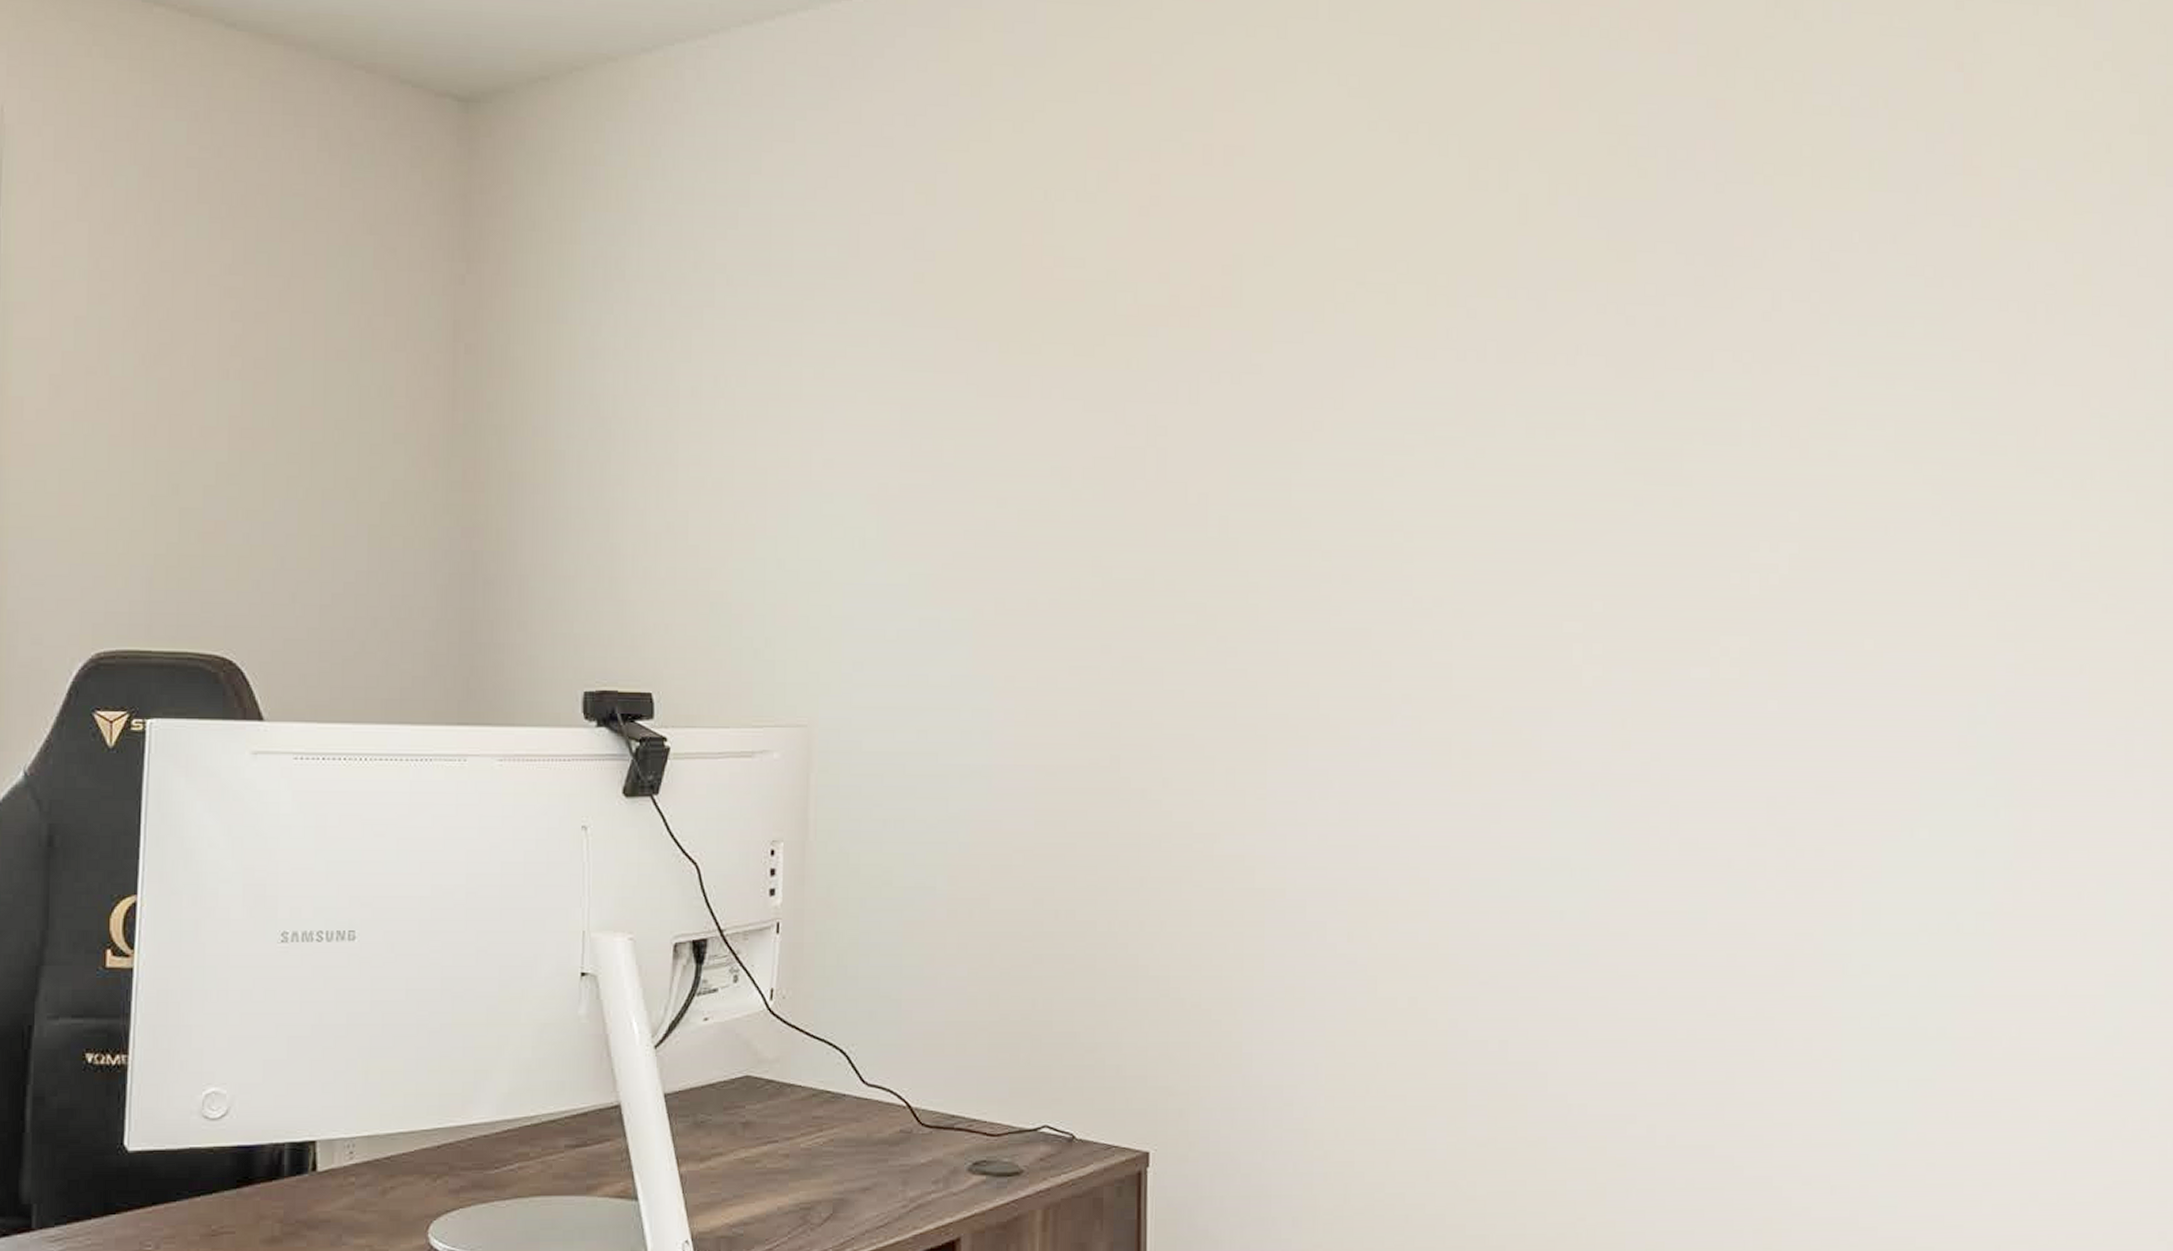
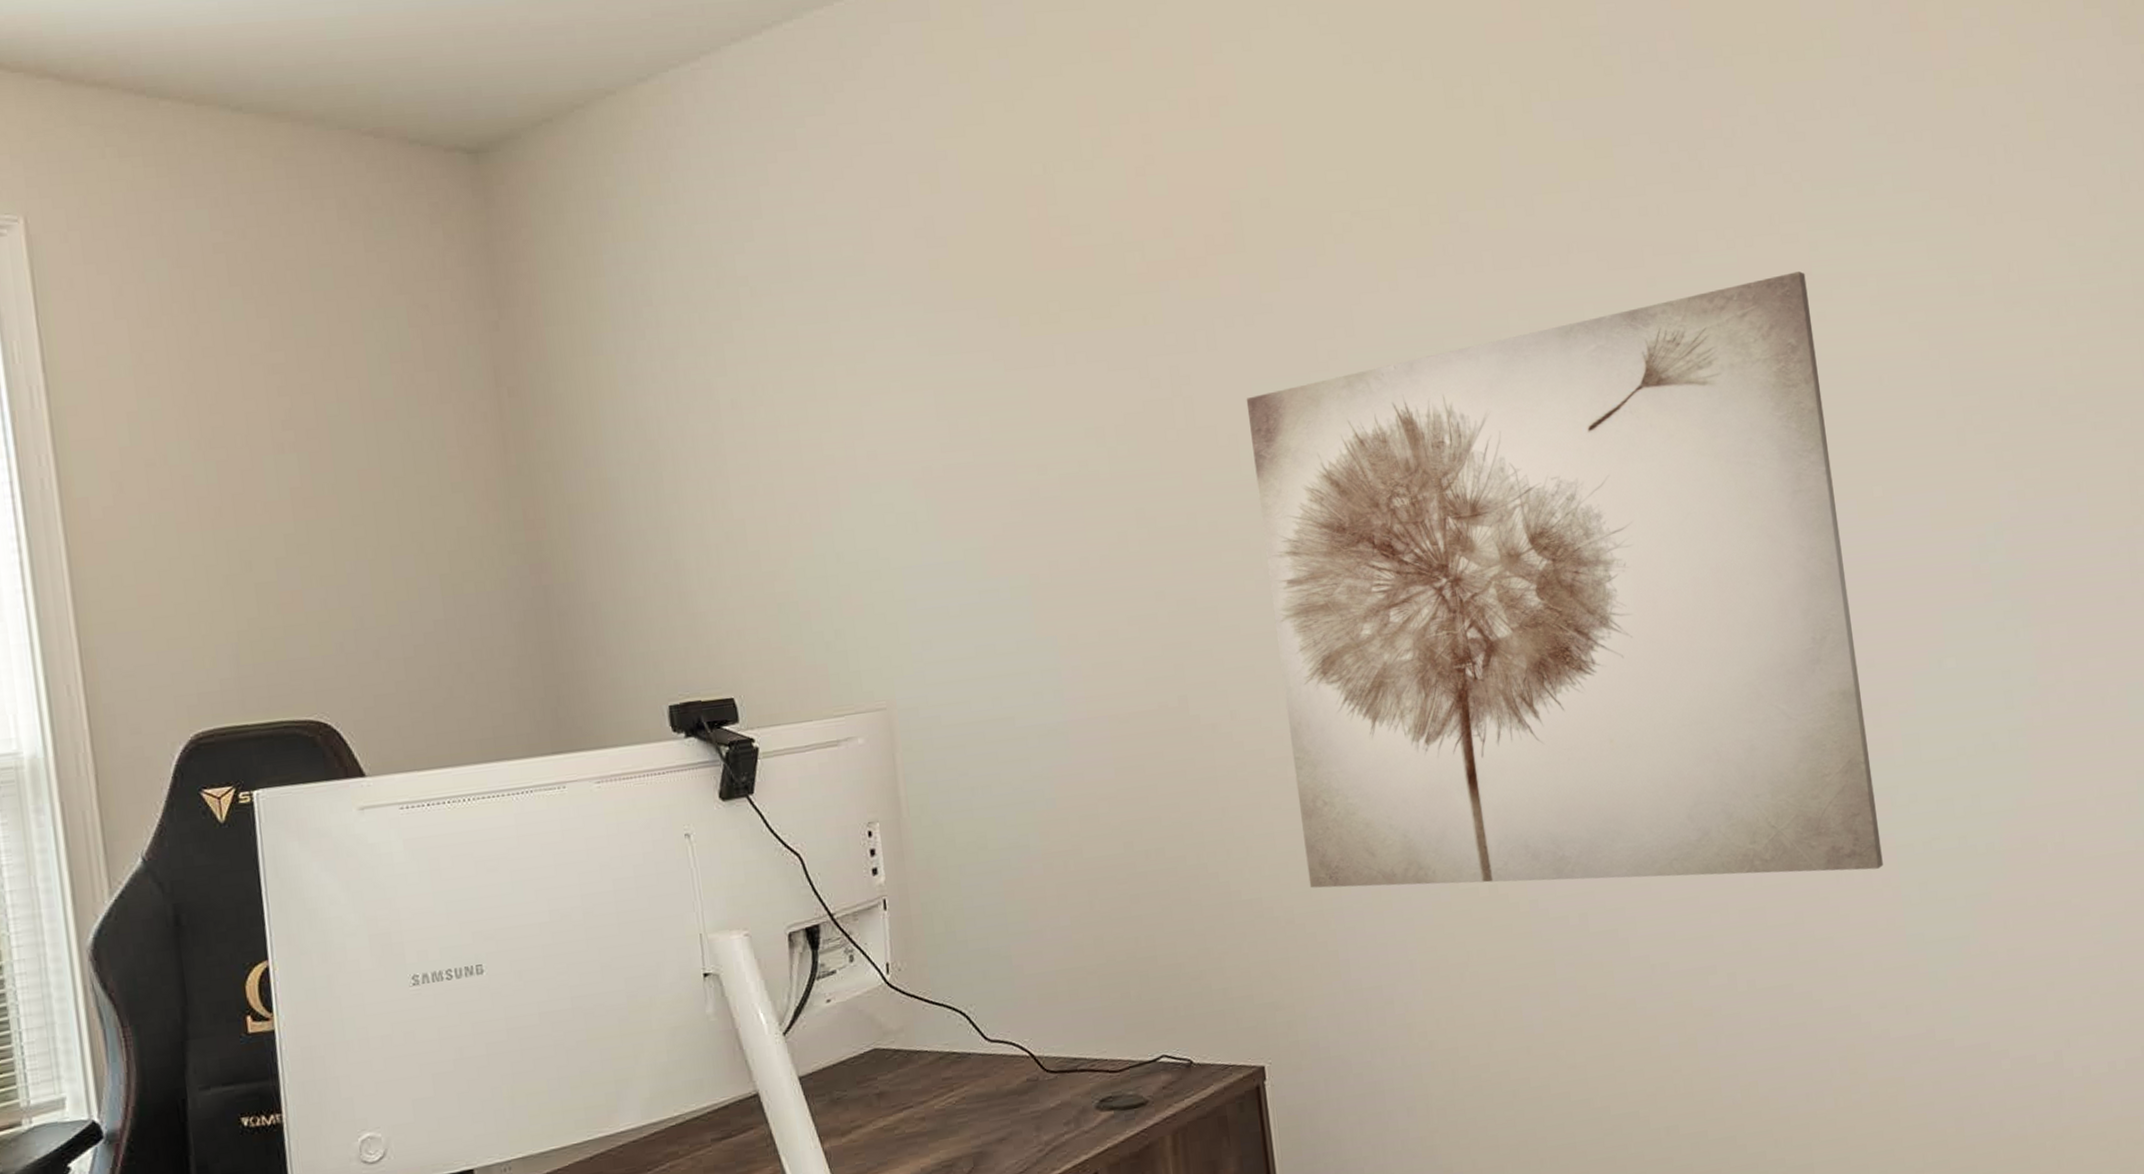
wall art: none [1221,405,1826,1038] -> present [1246,270,1883,888]

